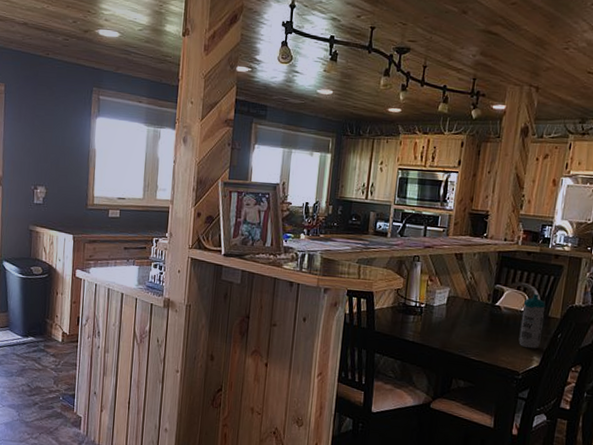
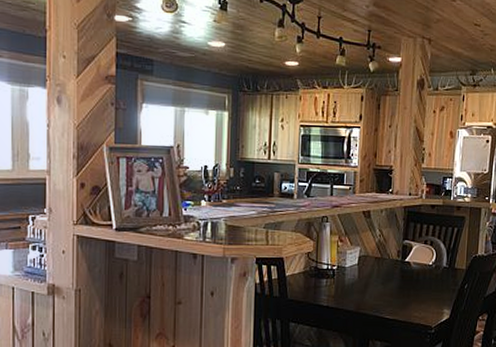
water bottle: present [518,294,546,349] -> none [429,247,452,302]

